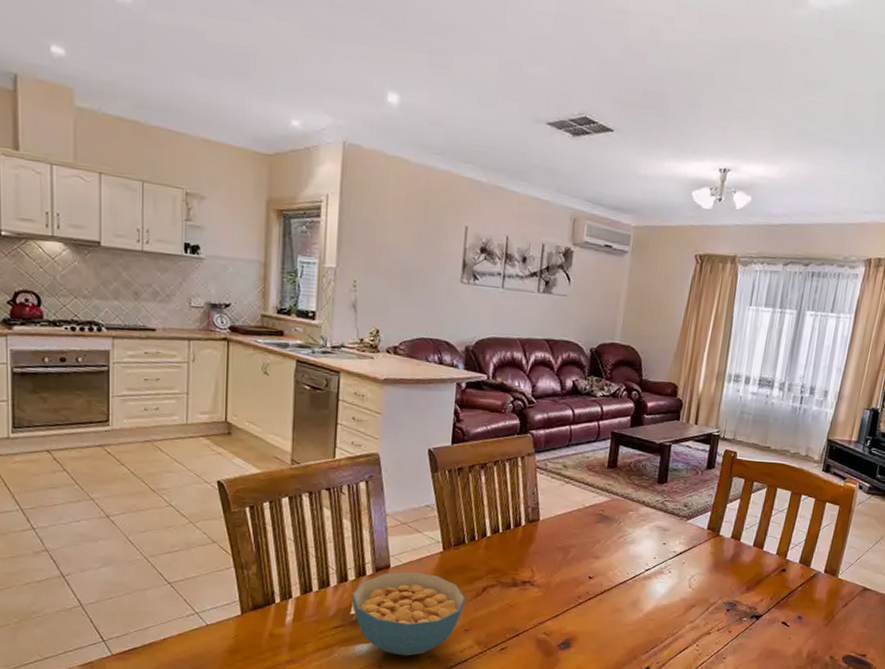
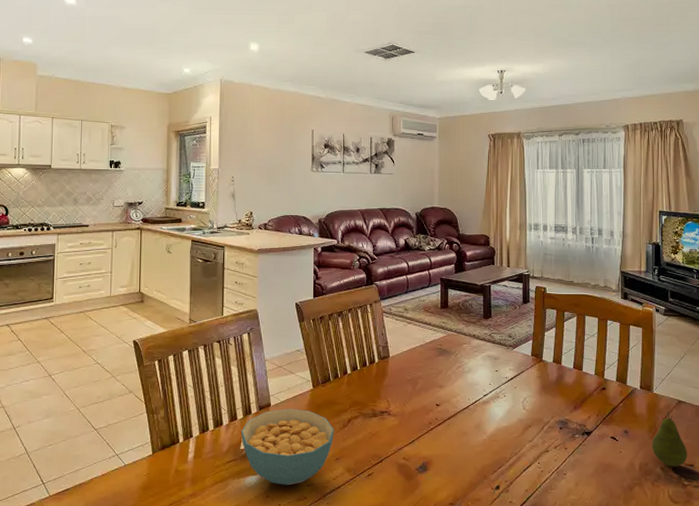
fruit: none [824,598,862,656] -> present [651,411,687,467]

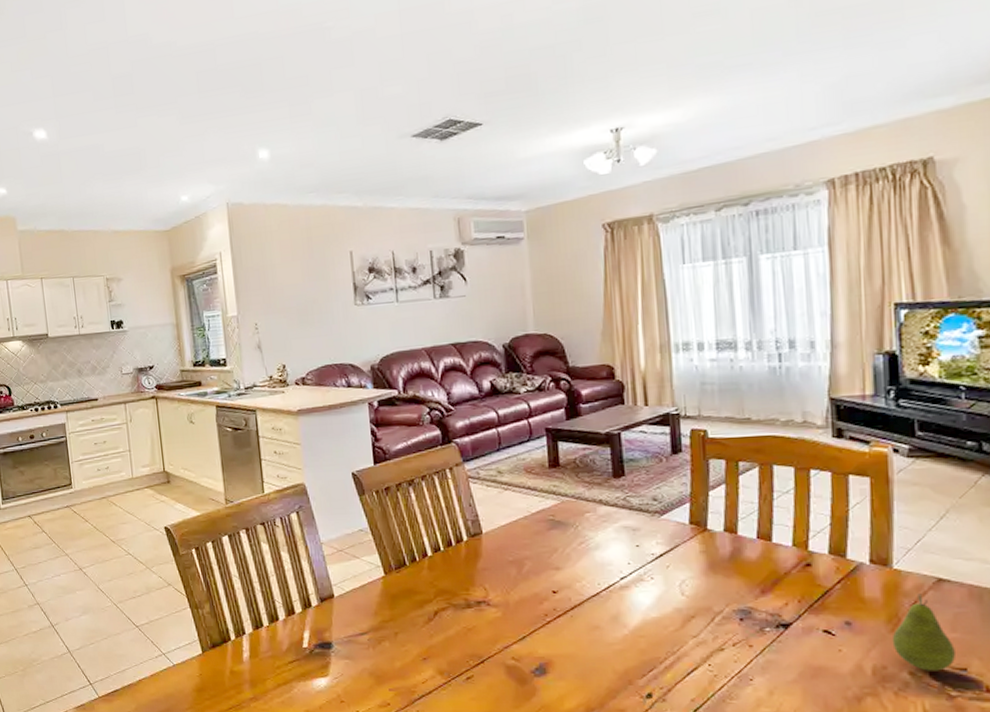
cereal bowl: present [241,408,334,486] -> none [302,599,418,690]

